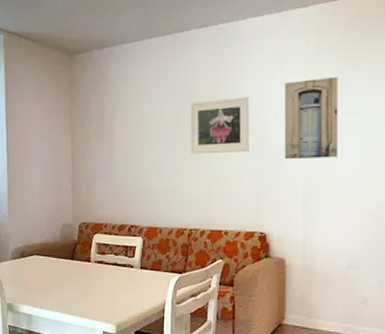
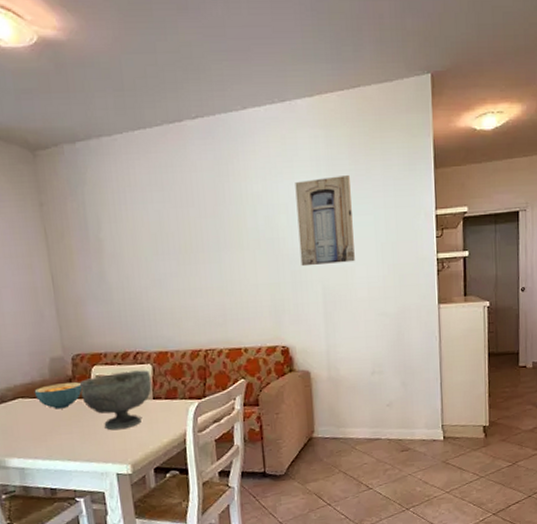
cereal bowl: none [47,246,84,268] -> present [34,382,83,409]
decorative bowl: none [83,241,141,293] -> present [80,370,152,431]
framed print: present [190,97,250,154] -> none [192,199,263,266]

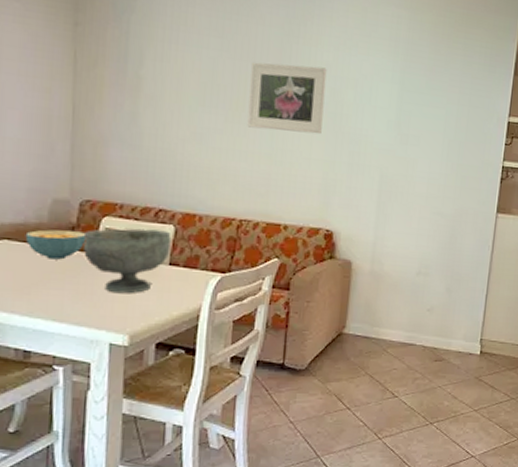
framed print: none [192,199,263,266] -> present [247,61,327,135]
wall art: present [295,174,355,267] -> none [361,58,429,154]

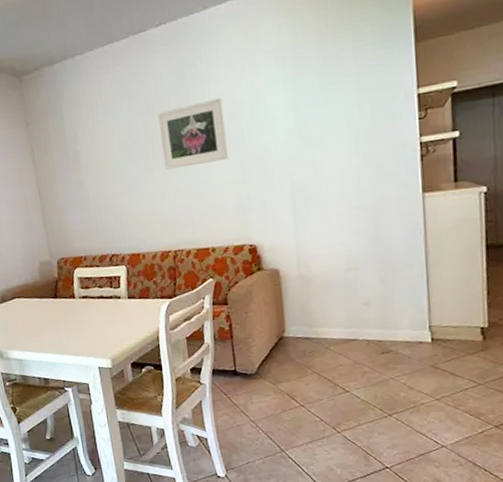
cereal bowl: present [25,229,87,260] -> none [28,283,67,308]
decorative bowl: present [84,228,172,294] -> none [65,271,127,328]

